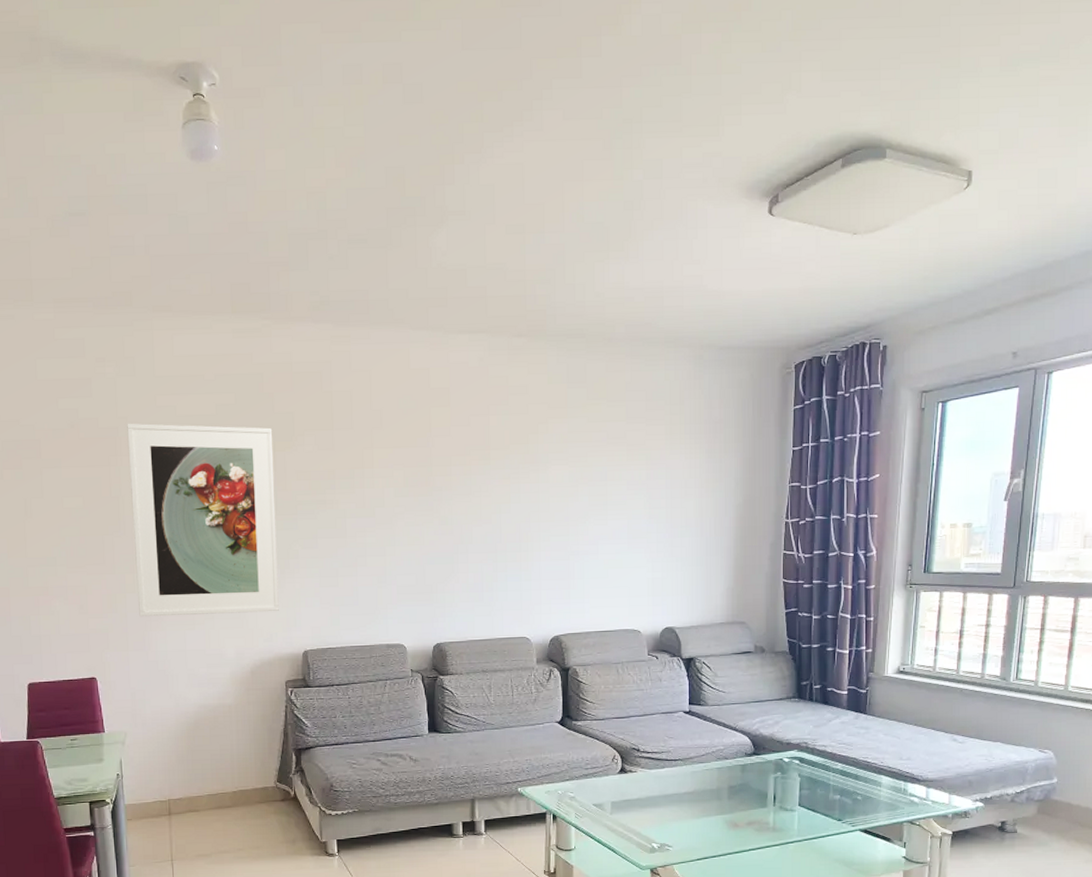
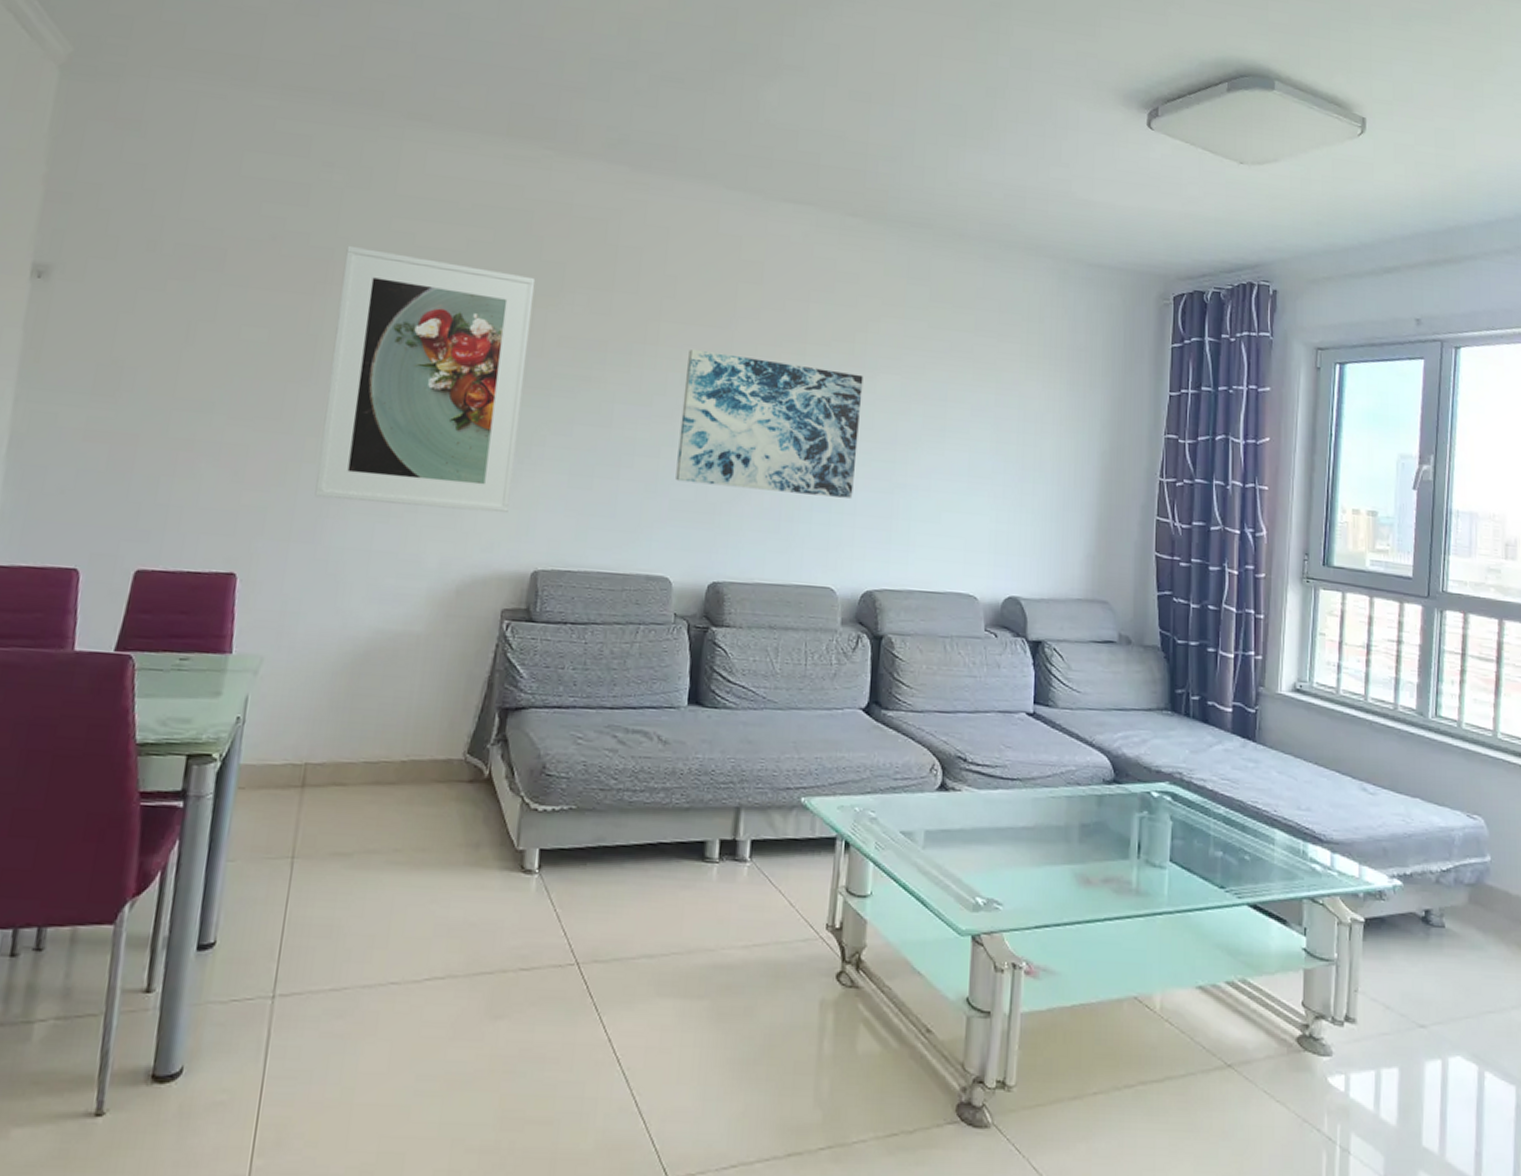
wall art: none [397,466,538,572] -> present [676,348,863,498]

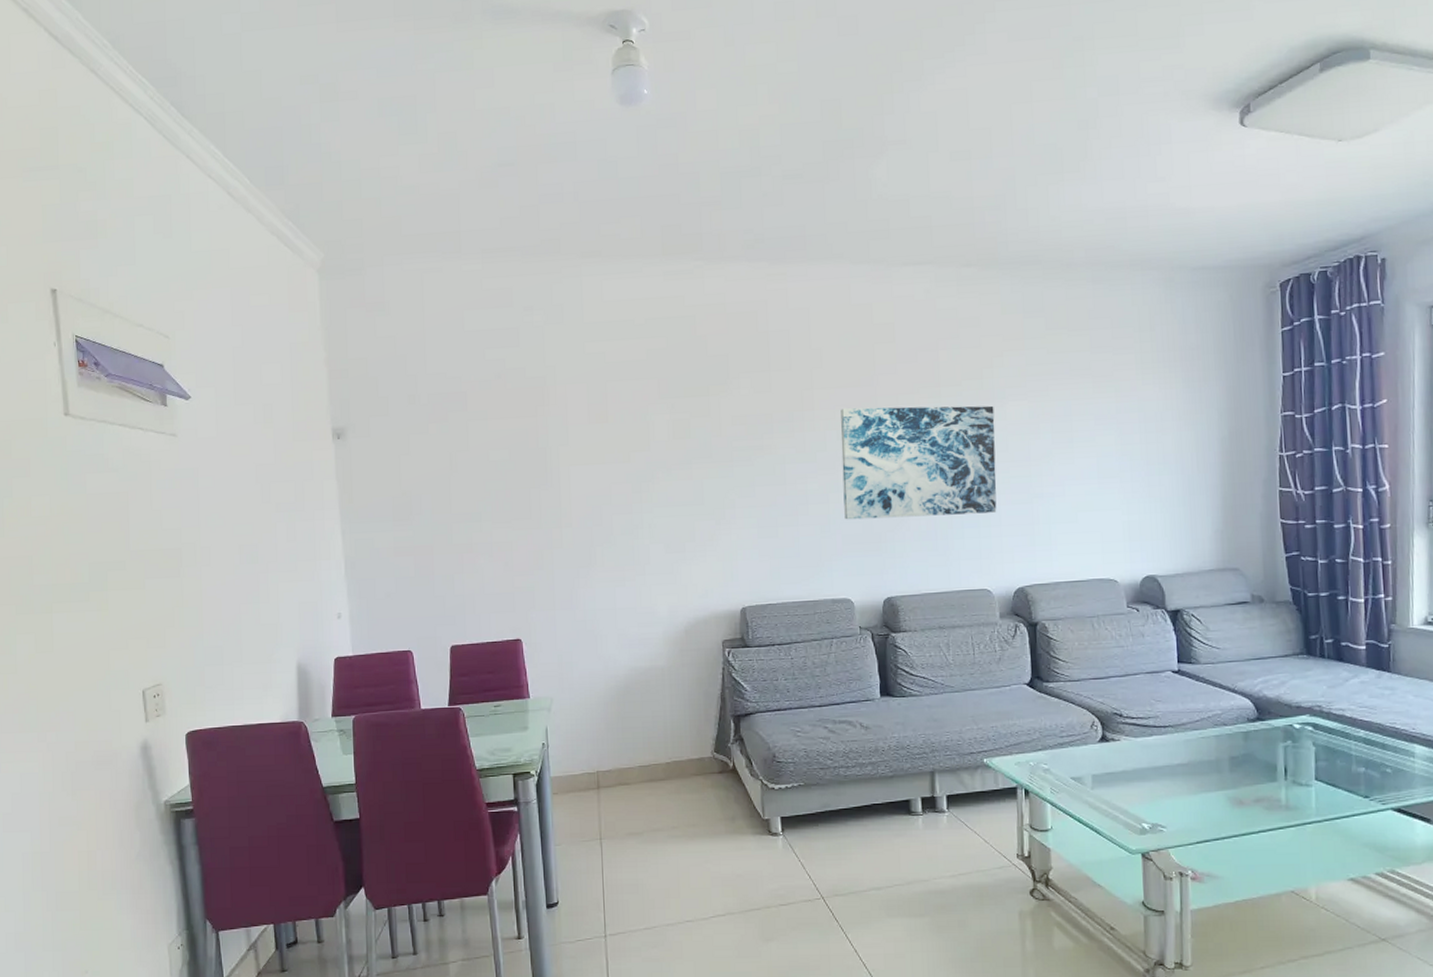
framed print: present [315,245,536,513] -> none [555,371,715,574]

